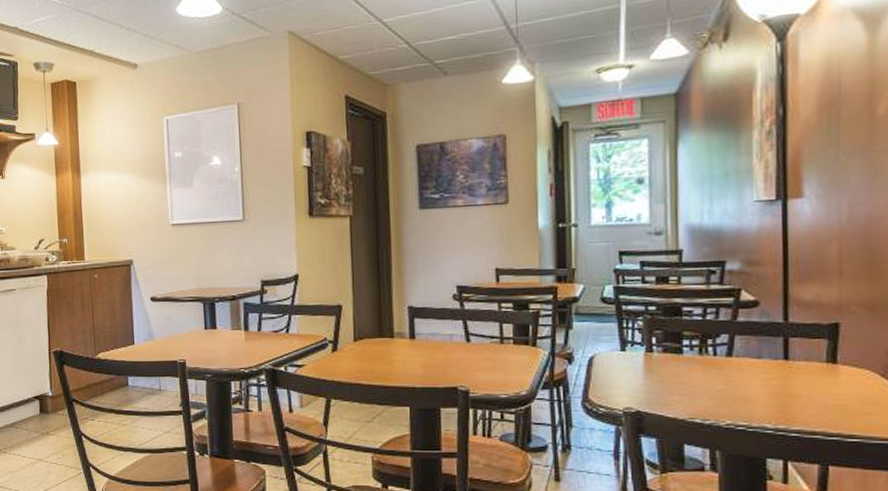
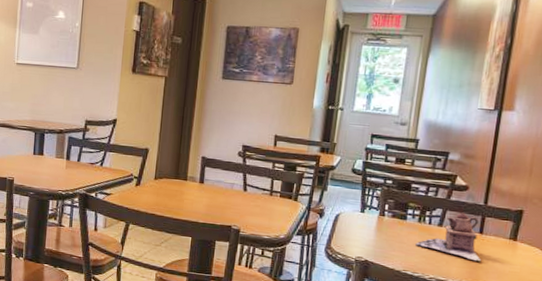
teapot: none [700,335,794,398] -> present [415,212,482,263]

